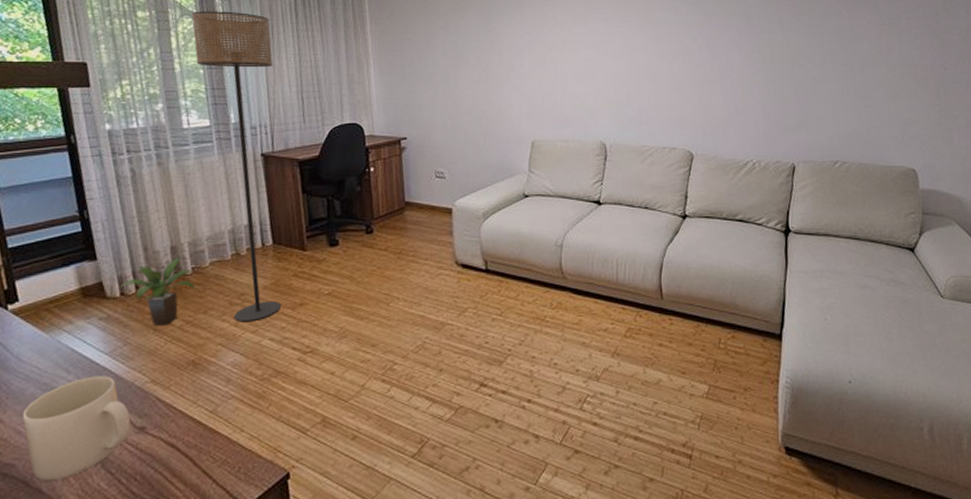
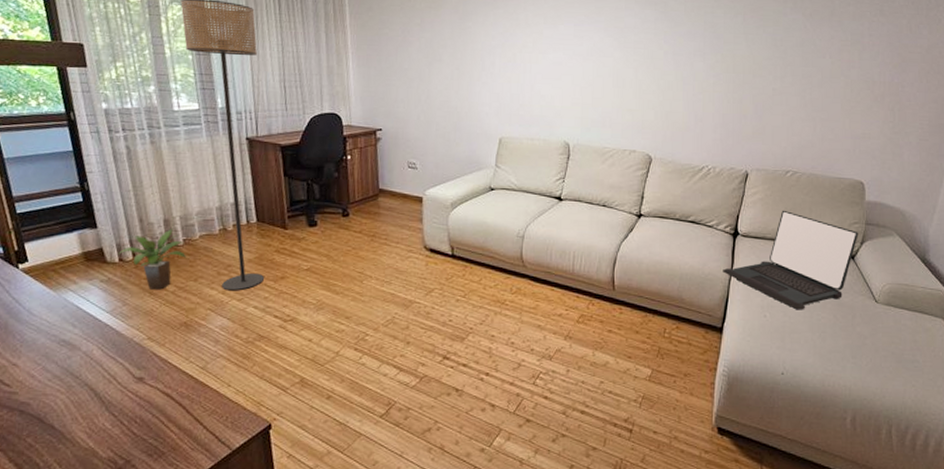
mug: present [21,376,131,482] -> none [34,331,131,420]
laptop: none [777,203,916,311] -> present [723,210,859,310]

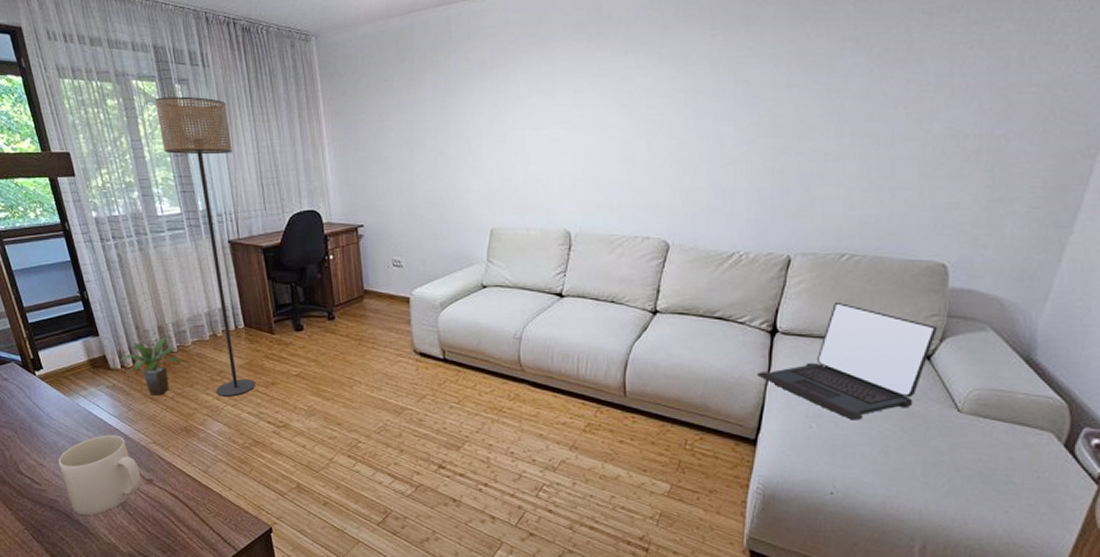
mug: none [34,331,131,420] -> present [58,435,141,516]

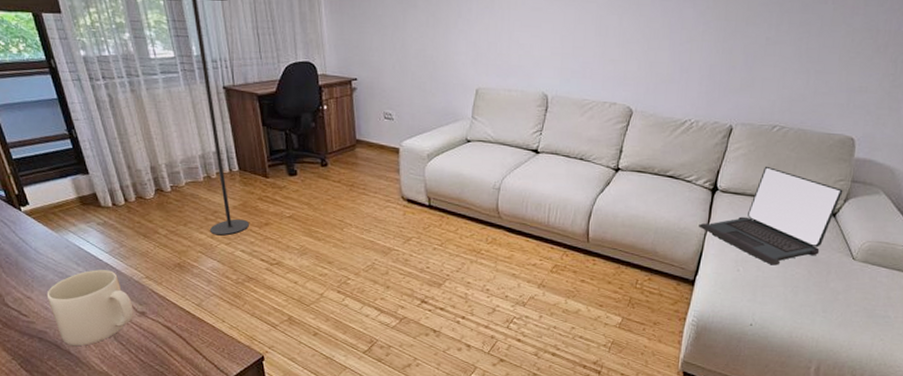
potted plant: present [118,336,182,396] -> none [109,176,175,233]

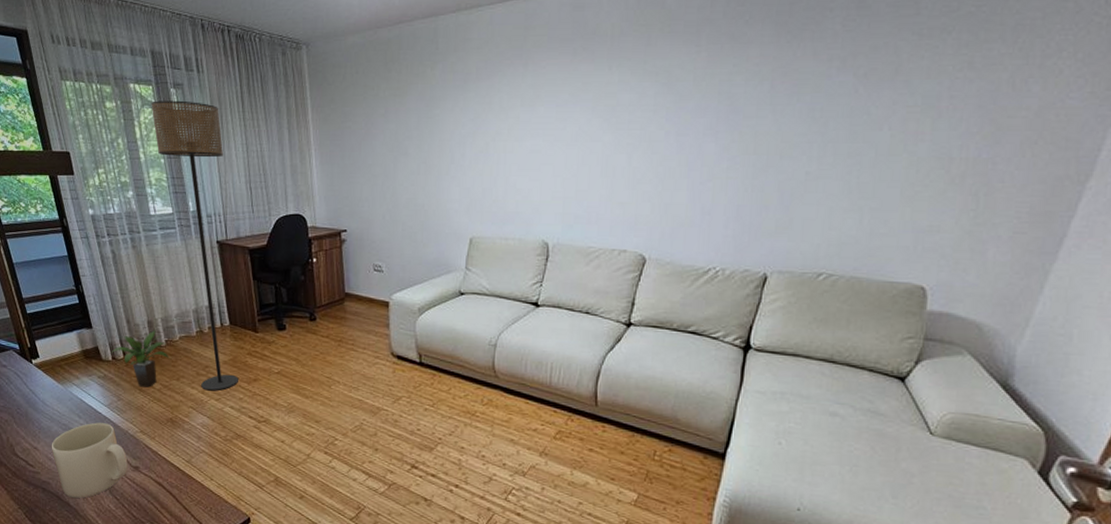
potted plant: none [109,176,175,233] -> present [110,330,169,388]
laptop: present [699,166,843,266] -> none [728,320,913,439]

